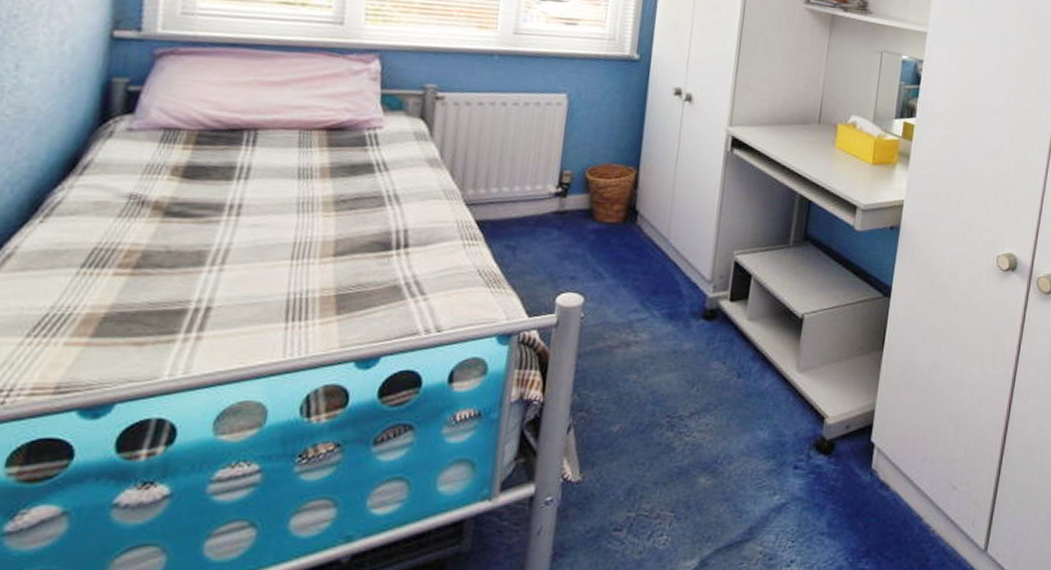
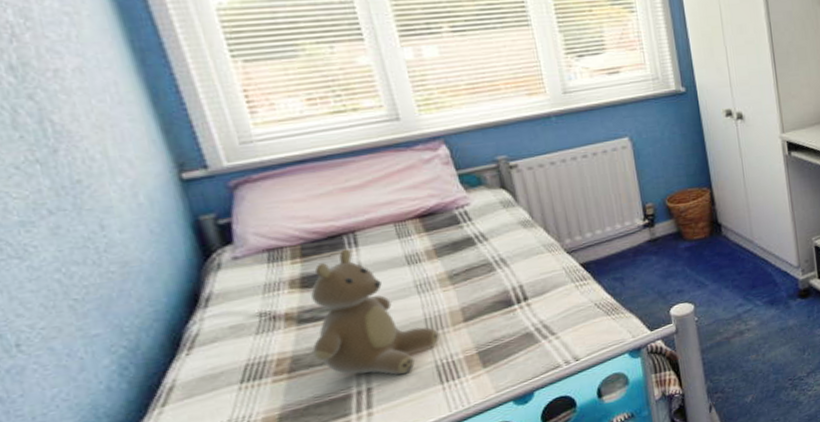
teddy bear: none [165,145,303,301] -> present [311,248,440,375]

